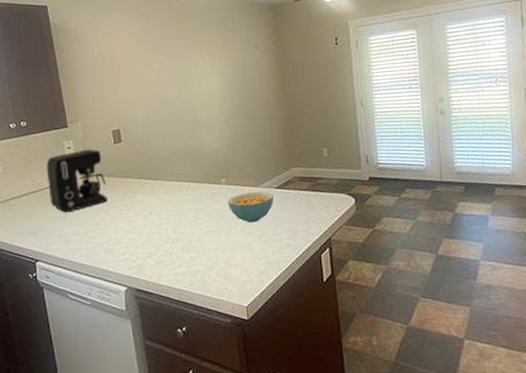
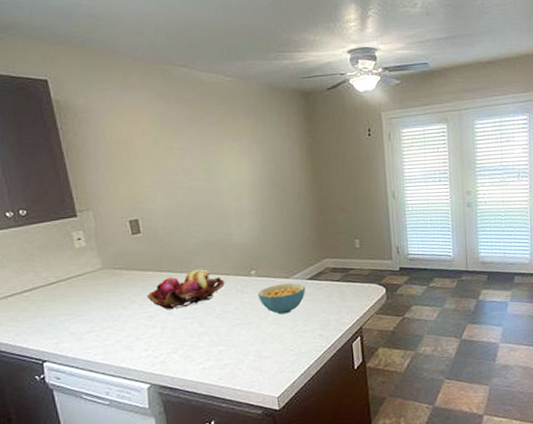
coffee maker: present [46,149,107,213] -> none [52,240,126,309]
fruit basket: none [125,176,197,215] -> present [146,269,225,309]

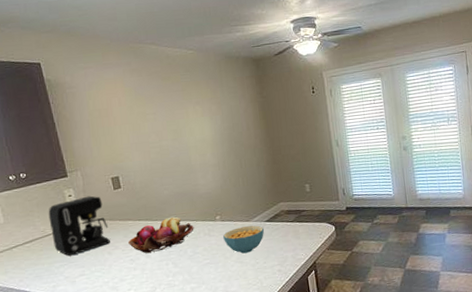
coffee maker: none [52,240,126,309] -> present [48,196,110,256]

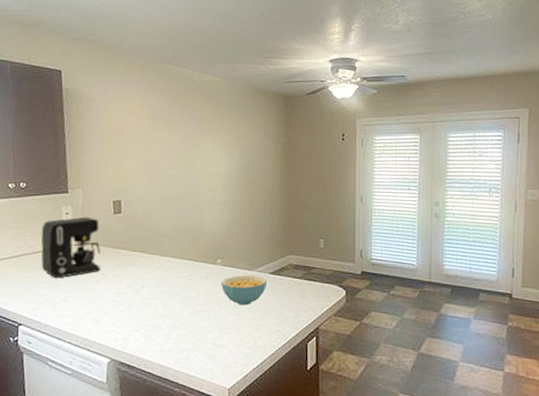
fruit basket: present [127,216,194,253] -> none [118,252,192,288]

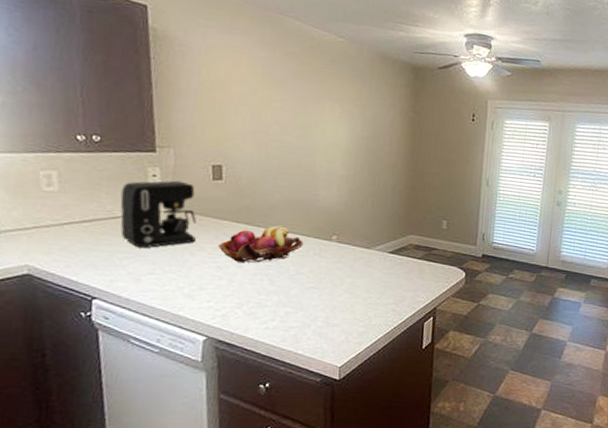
fruit basket: none [118,252,192,288] -> present [217,226,304,263]
cereal bowl: present [221,275,267,306] -> none [336,253,385,284]

